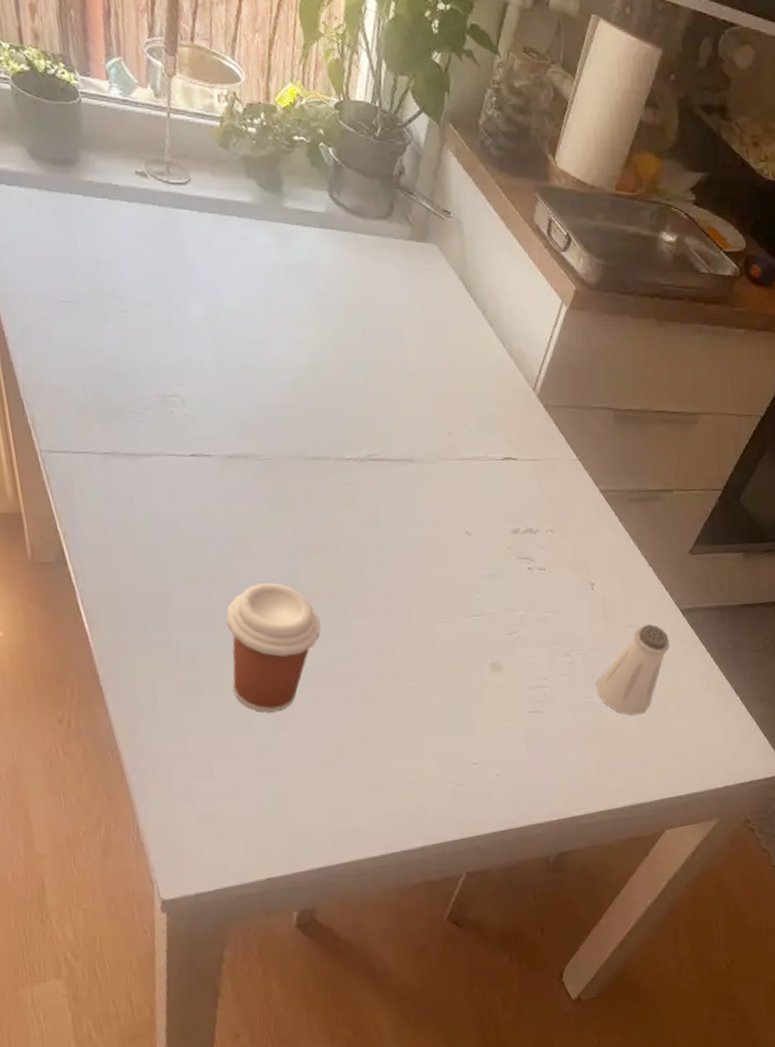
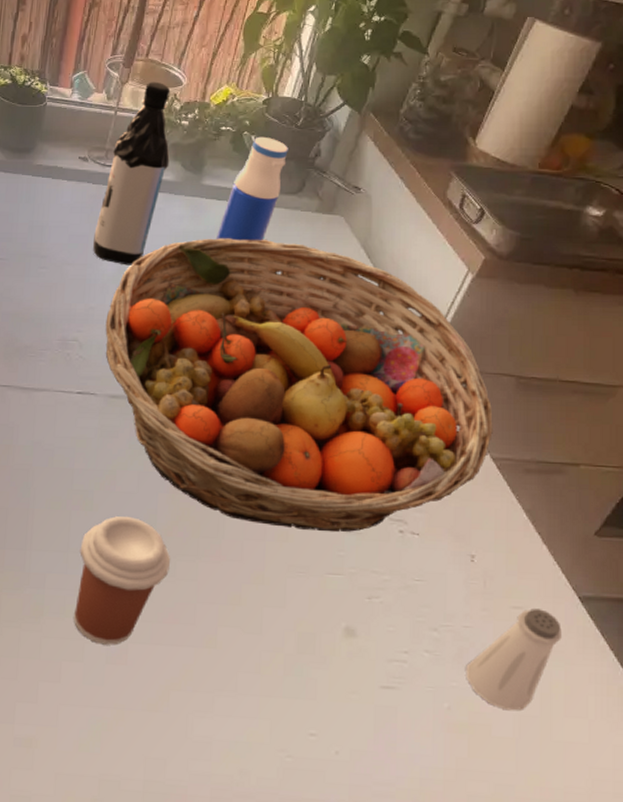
water bottle: none [172,75,243,306] -> present [93,81,171,266]
fruit basket: none [205,271,599,577] -> present [105,238,493,533]
water bottle: none [308,149,371,274] -> present [215,136,288,241]

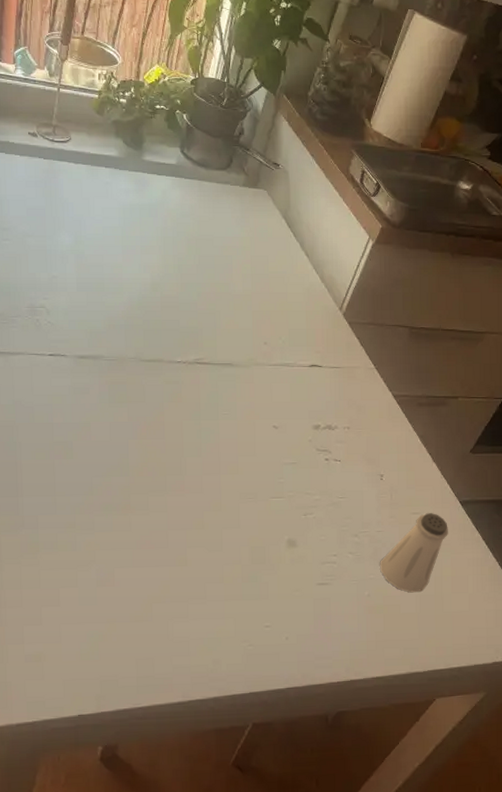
coffee cup: present [73,516,171,645] -> none [65,462,144,571]
water bottle: present [93,81,171,266] -> none [50,59,112,237]
fruit basket: present [105,238,493,533] -> none [68,210,393,464]
water bottle: present [215,136,288,241] -> none [159,115,216,213]

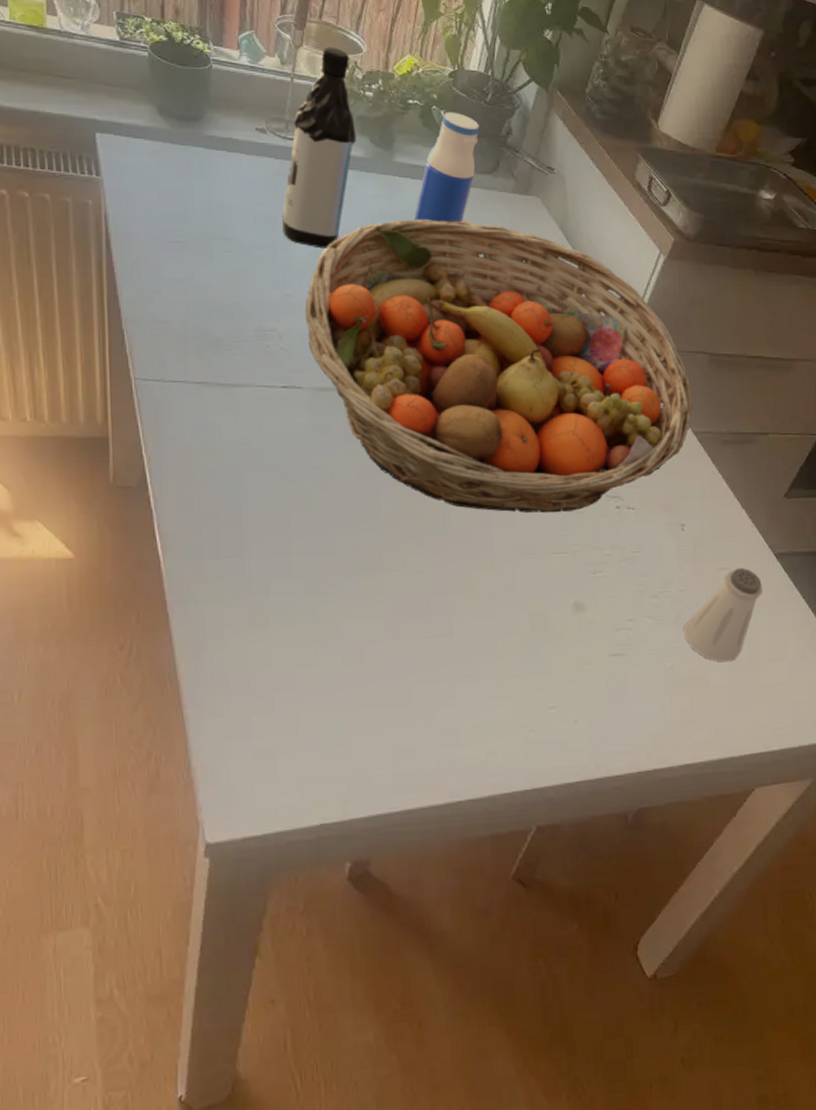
water bottle: none [50,59,112,237] -> present [282,46,357,249]
fruit basket: none [68,210,393,464] -> present [305,219,693,513]
water bottle: none [159,115,216,213] -> present [413,111,480,223]

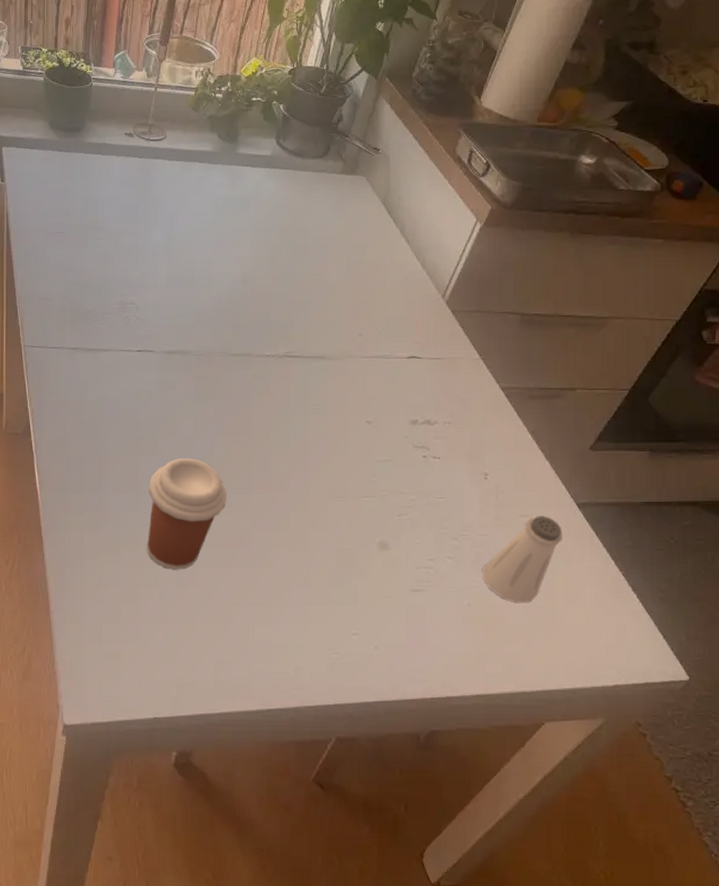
water bottle: present [282,46,357,249] -> none [143,57,207,232]
coffee cup: none [302,514,399,646] -> present [146,458,228,570]
fruit basket: present [305,219,693,513] -> none [158,201,501,461]
water bottle: present [413,111,480,223] -> none [252,105,313,204]

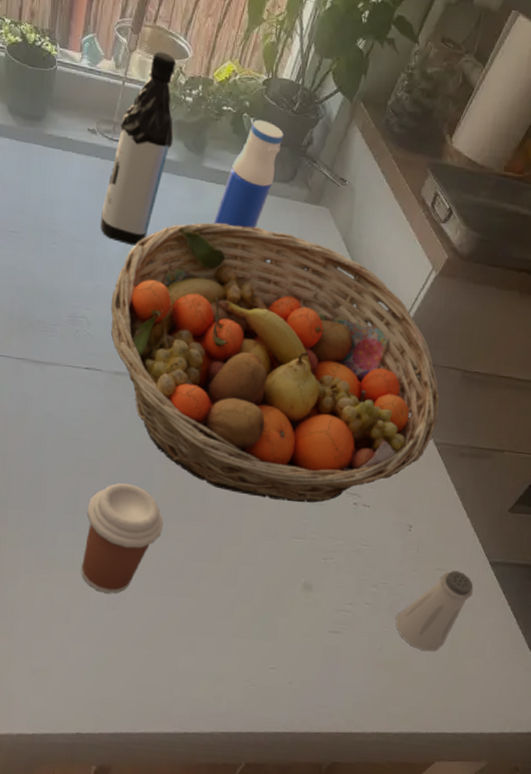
water bottle: none [143,57,207,232] -> present [100,51,177,246]
fruit basket: none [158,201,501,461] -> present [110,222,440,503]
water bottle: none [252,105,313,204] -> present [213,119,284,229]

